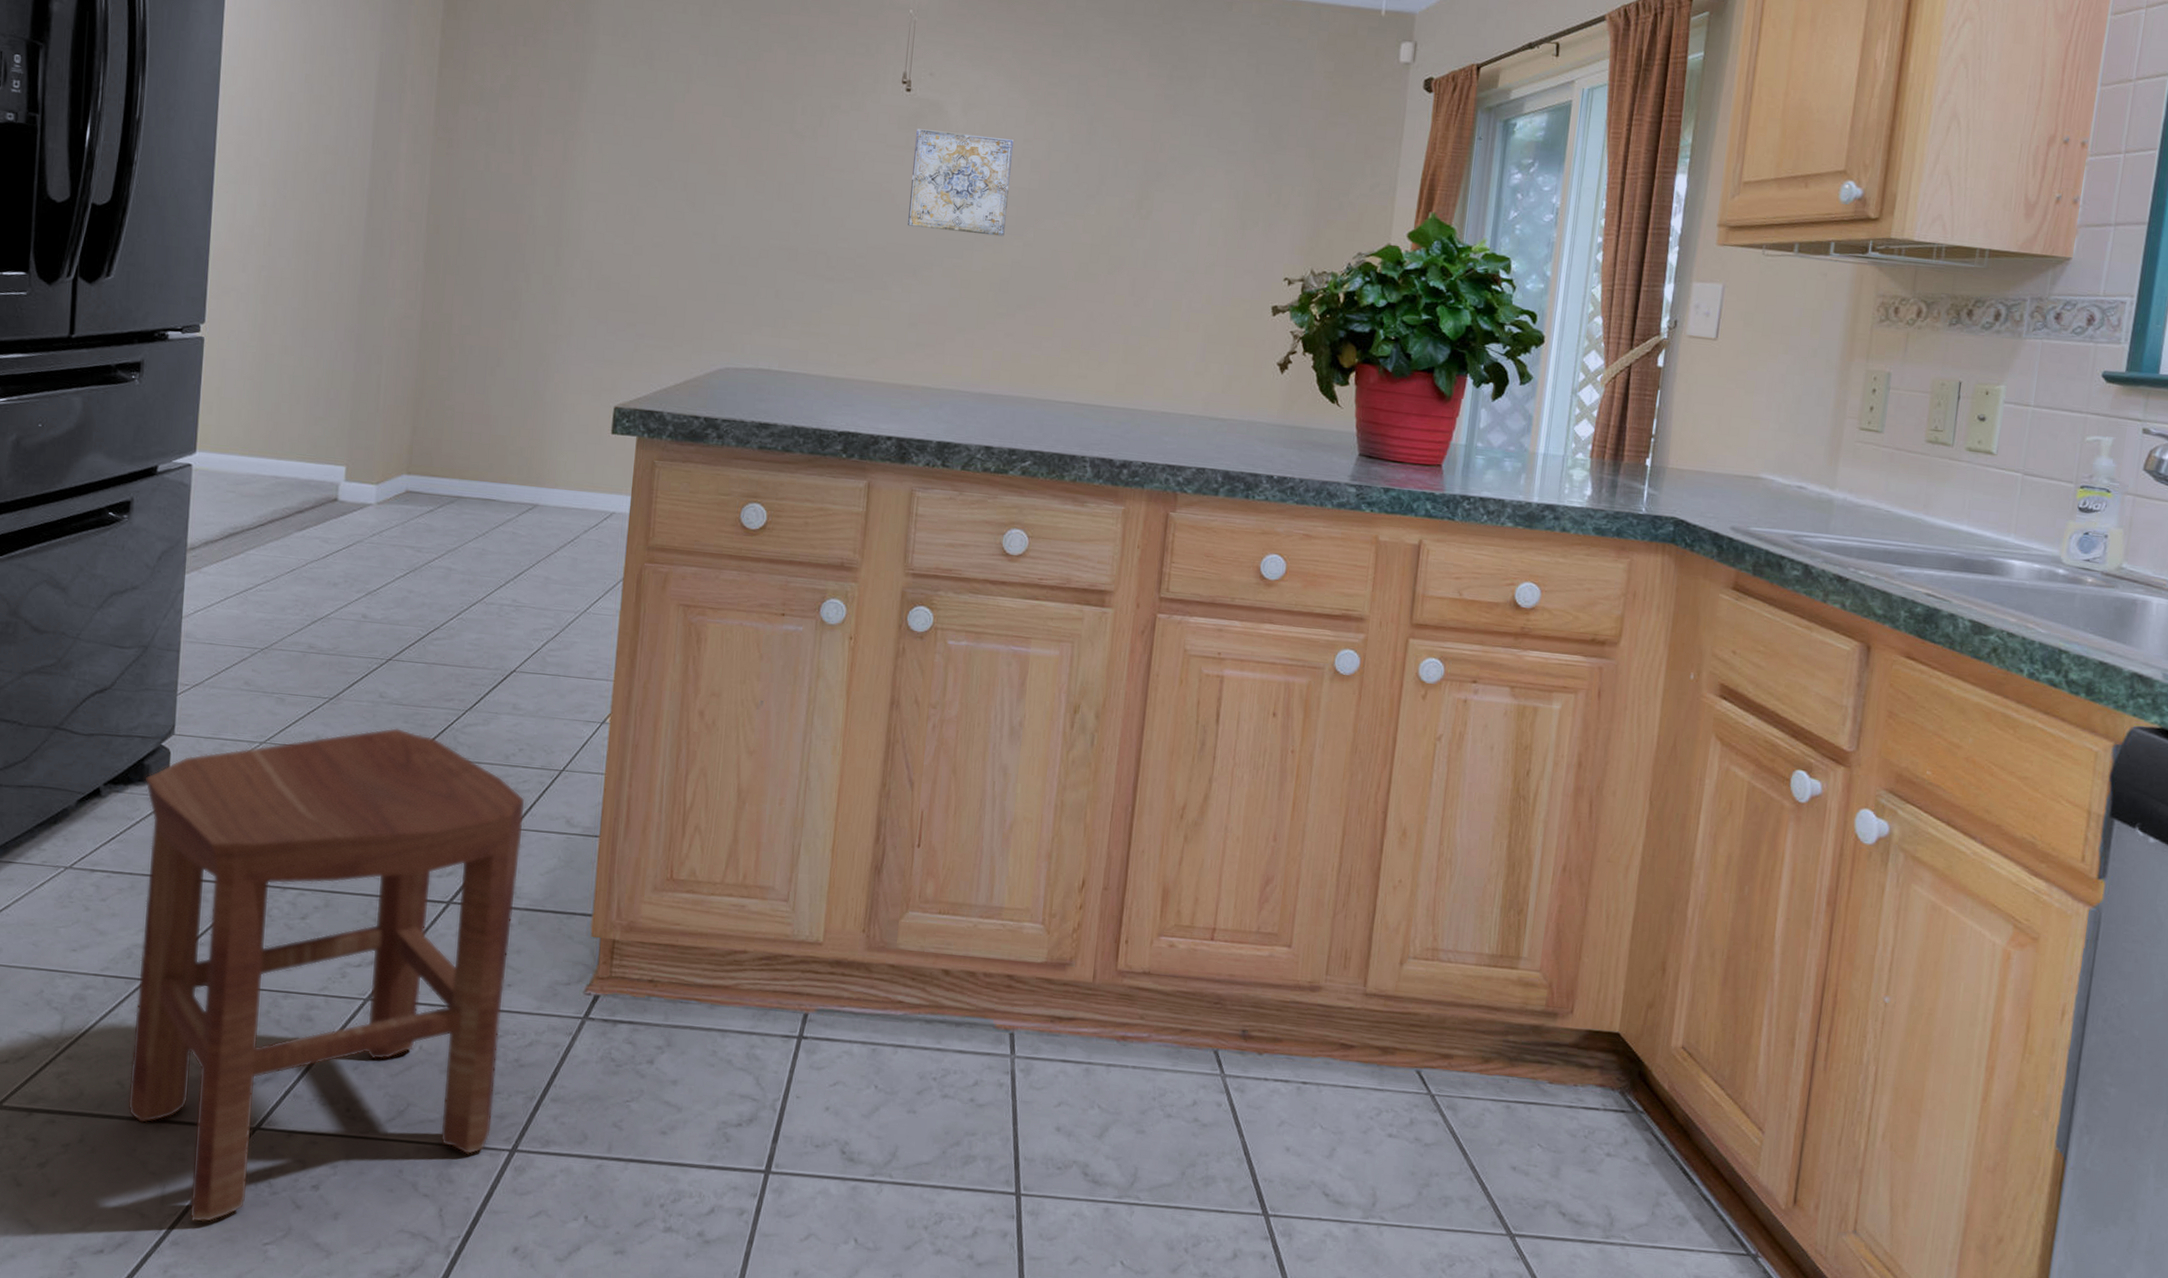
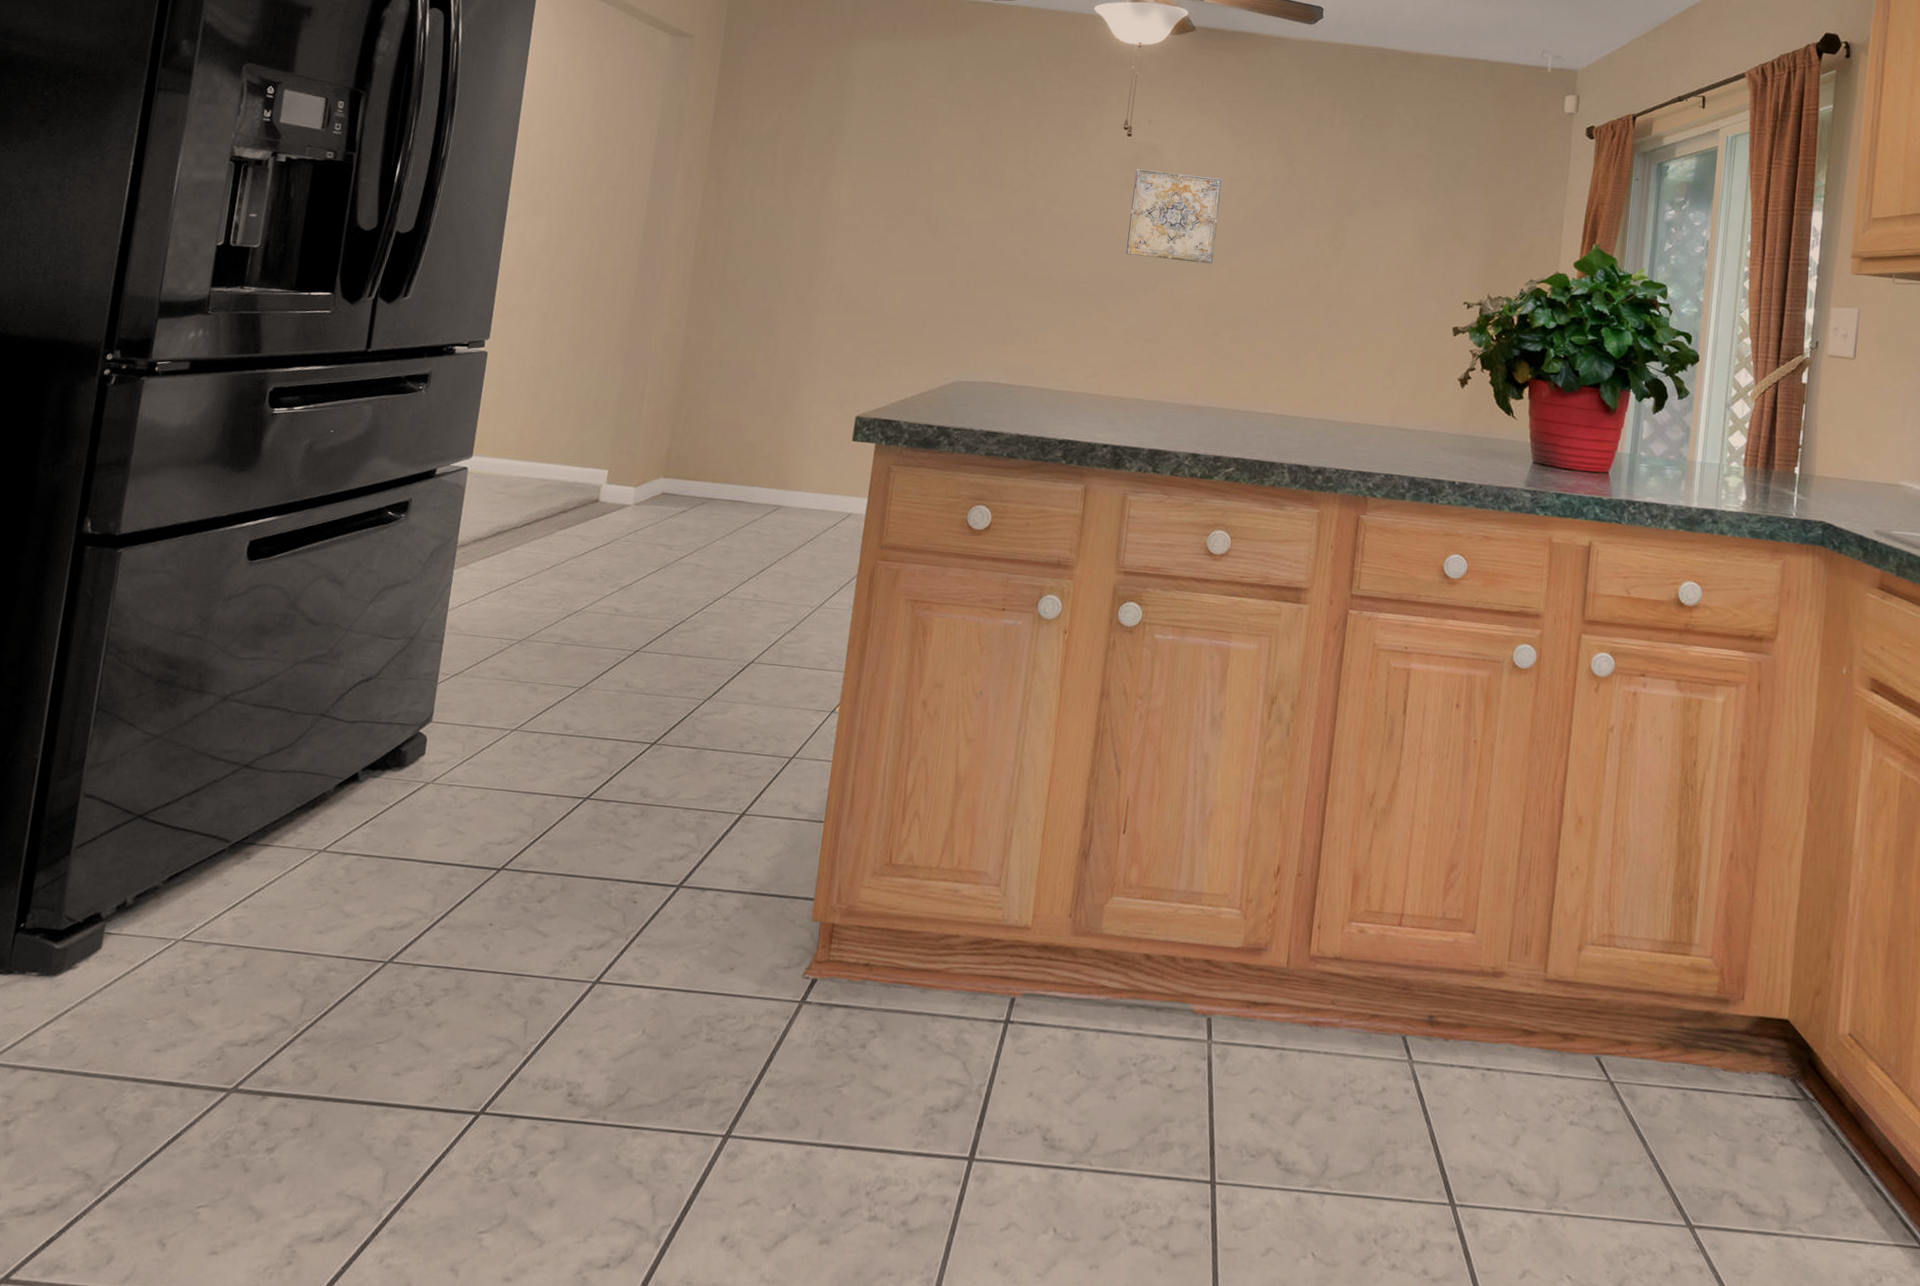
stool: present [127,727,525,1222] -> none [358,716,756,1210]

